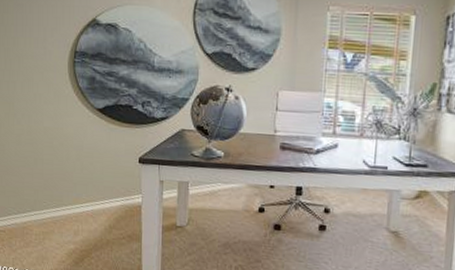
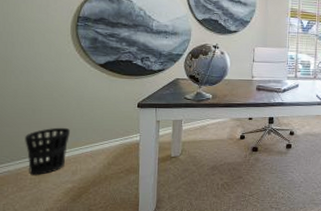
wastebasket: none [29,180,71,232] -> present [25,127,70,175]

